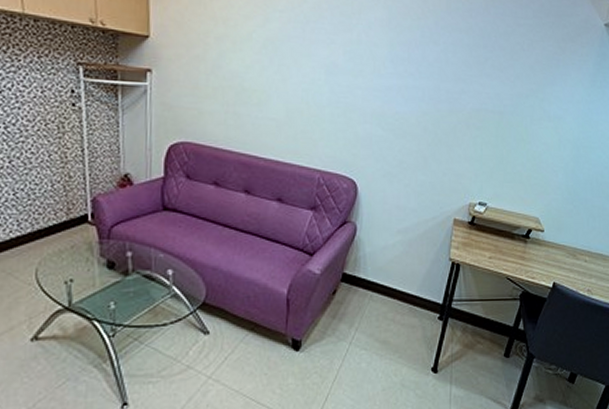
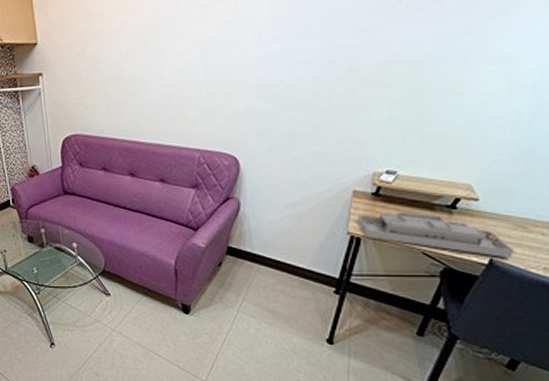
desk organizer: none [457,239,568,282] -> present [357,211,514,259]

